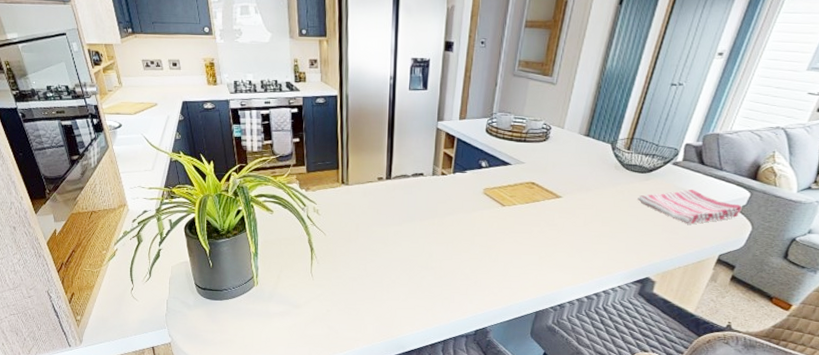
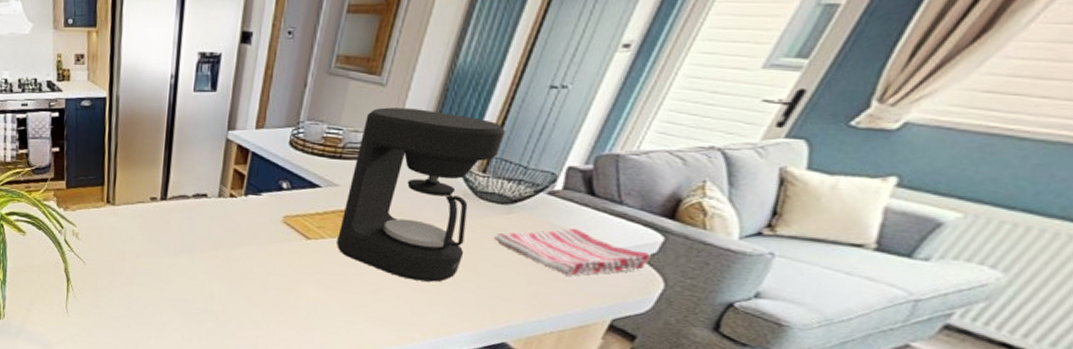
coffee maker: none [525,101,642,235] -> present [337,107,505,282]

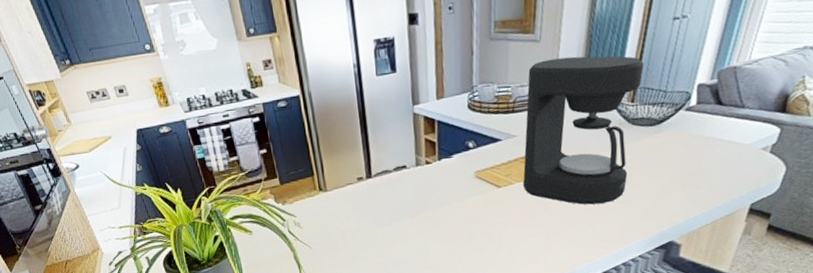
dish towel: present [494,227,650,276] -> none [649,134,772,176]

